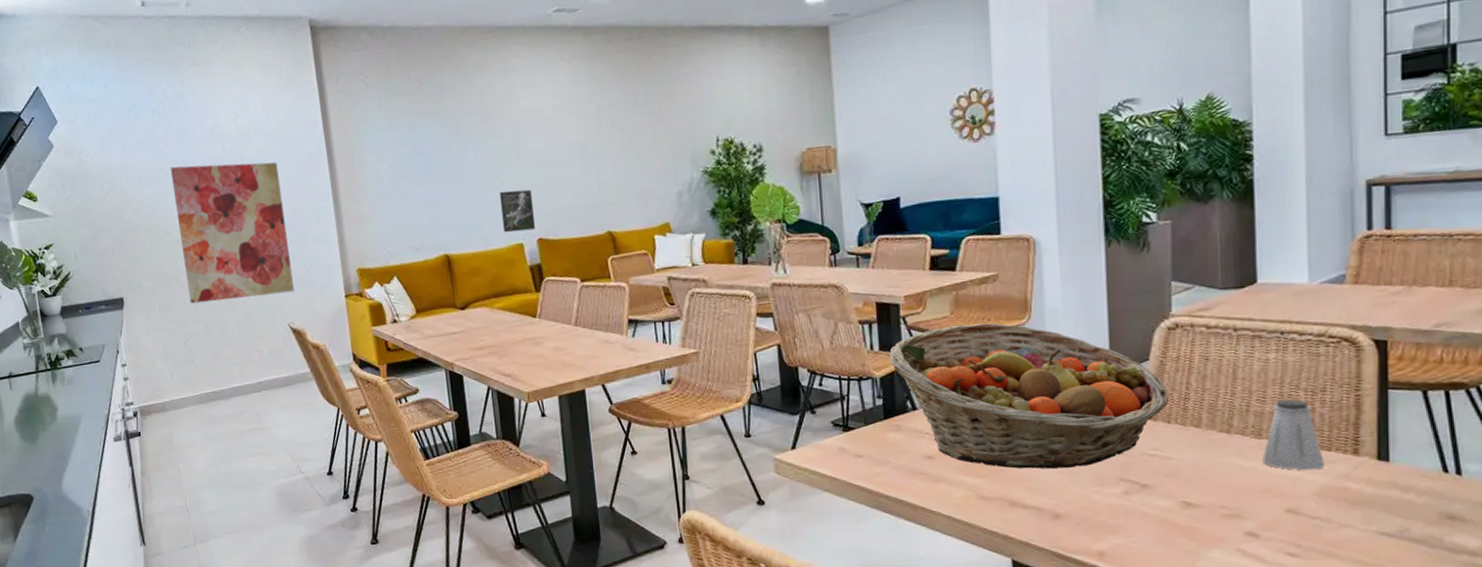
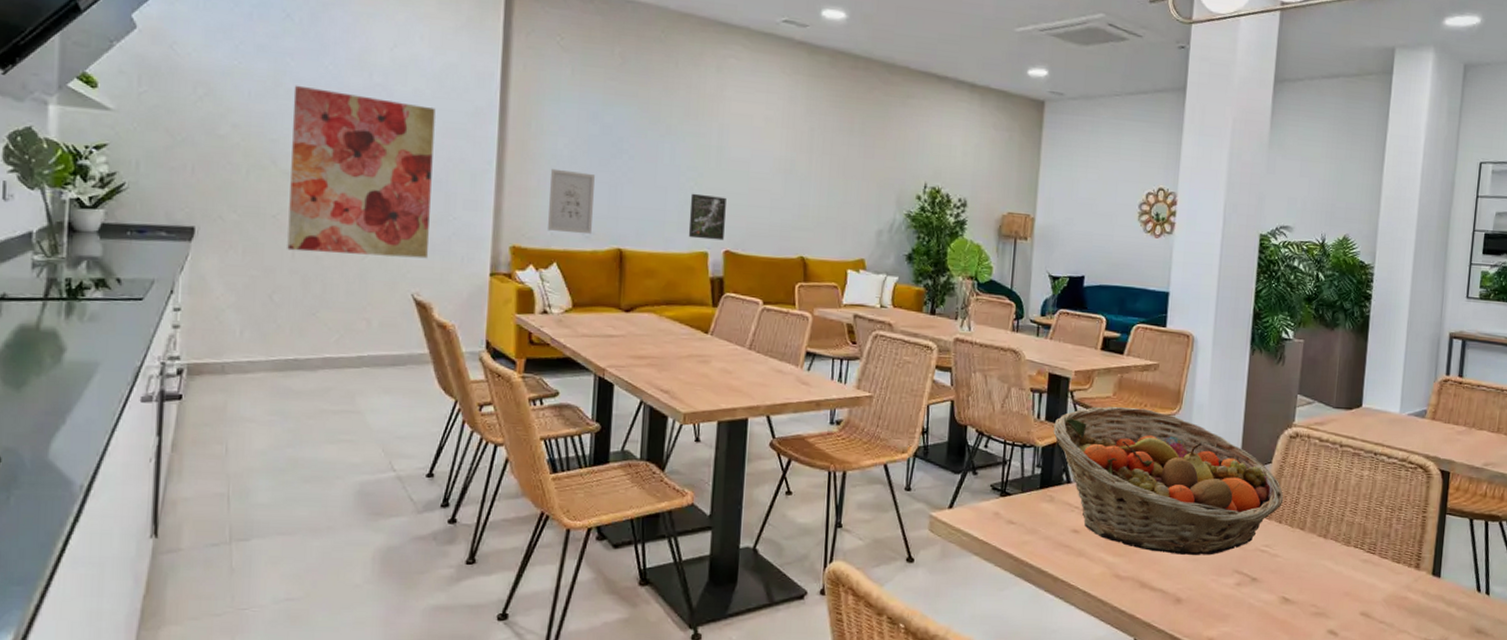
wall art: none [377,191,421,249] -> present [548,168,595,235]
saltshaker: present [1262,399,1325,471] -> none [1348,513,1394,579]

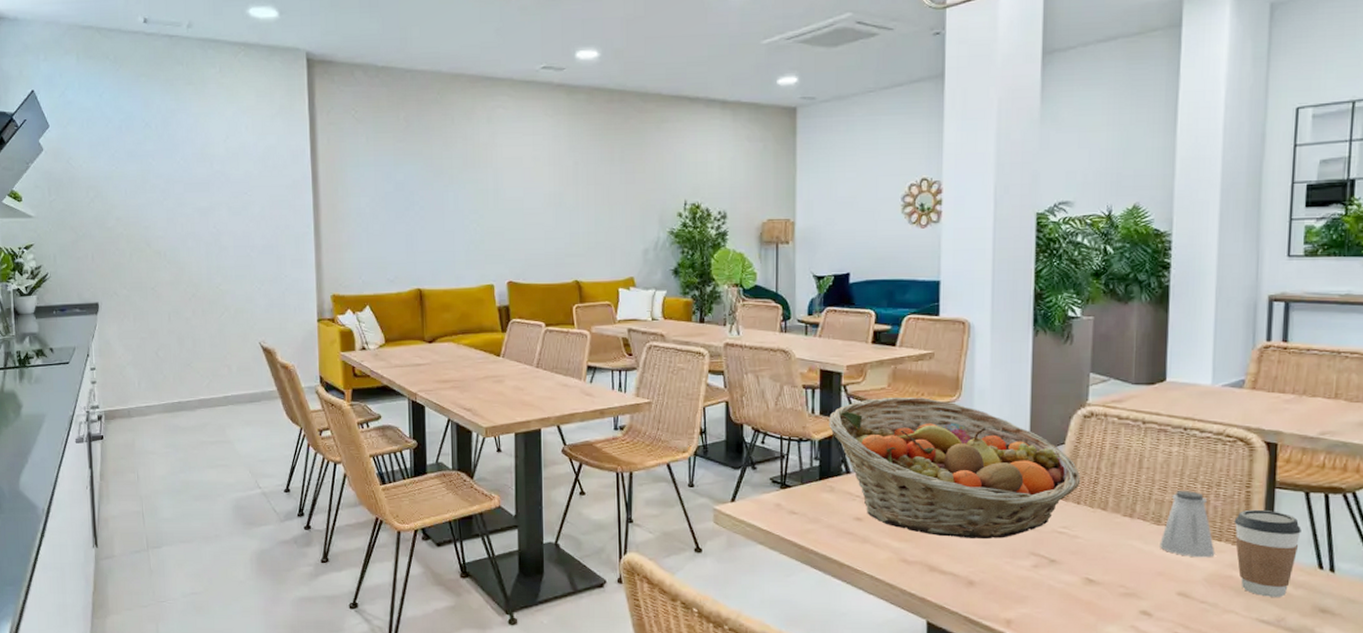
wall art: present [287,85,436,259] -> none [157,180,268,315]
wall art: present [548,168,595,235] -> none [357,225,396,279]
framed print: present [688,193,726,241] -> none [474,233,506,273]
saltshaker: none [1348,513,1394,579] -> present [1160,491,1215,558]
coffee cup: none [1411,533,1465,618] -> present [1234,509,1301,597]

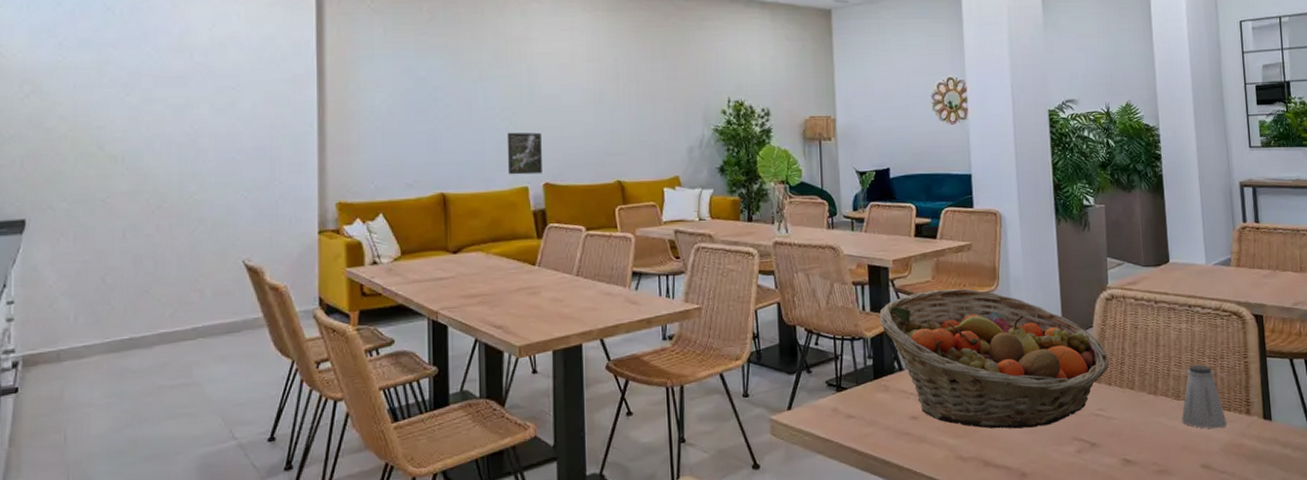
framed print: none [474,233,506,273] -> present [507,132,542,175]
coffee cup: present [1234,509,1301,597] -> none [1238,377,1291,462]

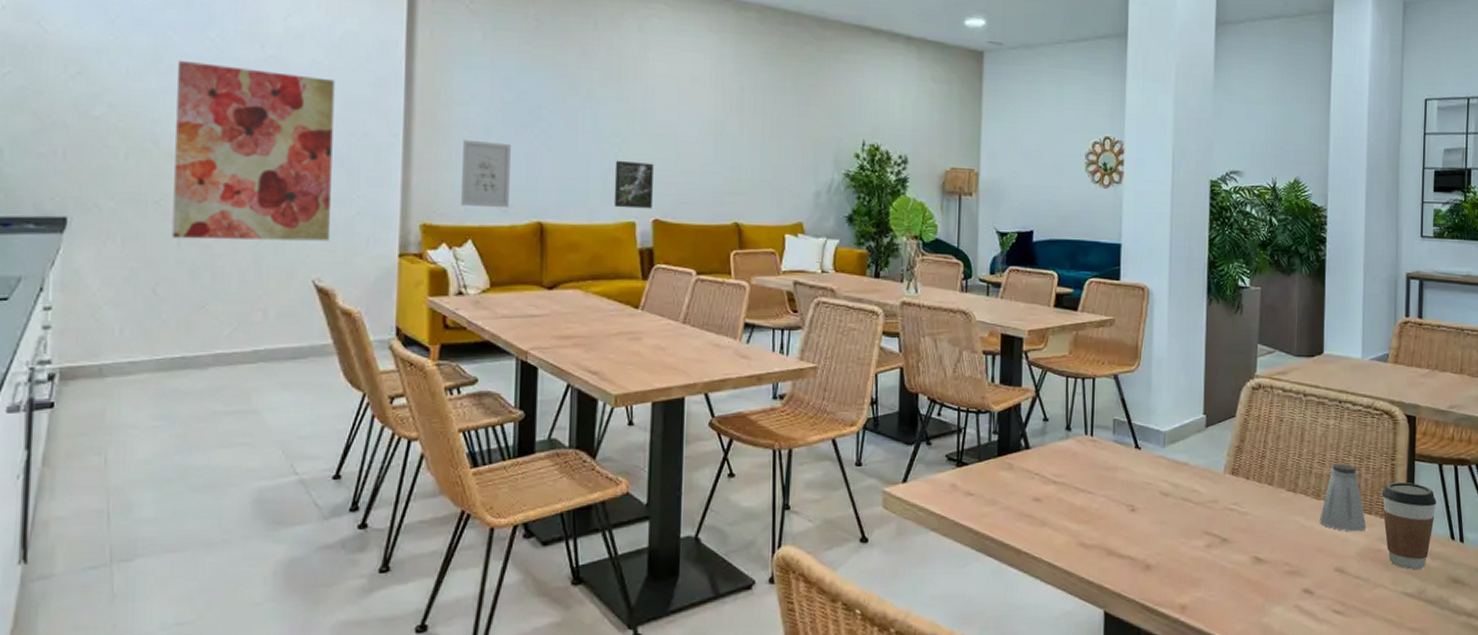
wall art: none [117,73,256,232] -> present [172,60,335,241]
wall art: none [370,124,415,184] -> present [461,139,511,209]
fruit basket: present [879,288,1110,429] -> none [1009,365,1250,518]
coffee cup: none [1238,377,1291,462] -> present [1381,482,1437,570]

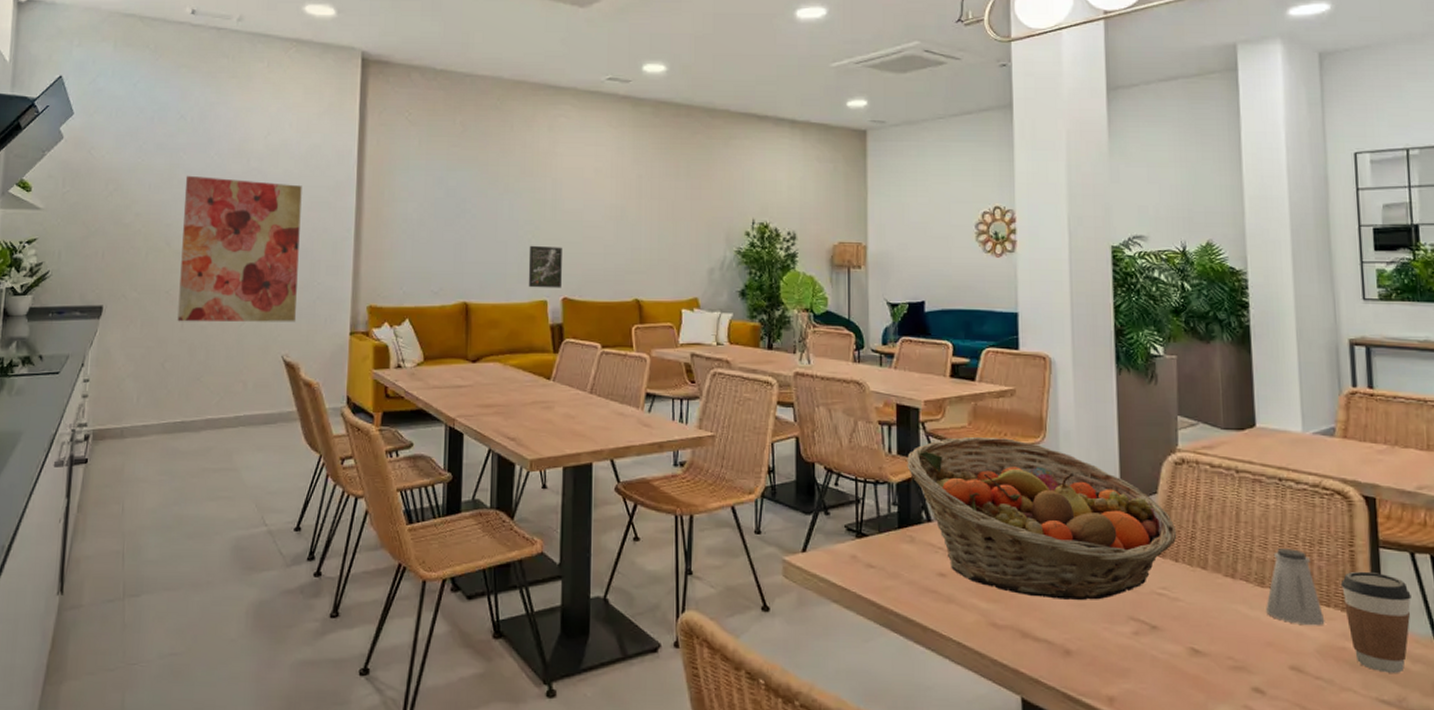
wall art: present [461,139,511,209] -> none [400,231,441,291]
fruit basket: none [1009,365,1250,518] -> present [907,436,1177,600]

